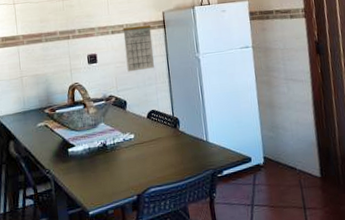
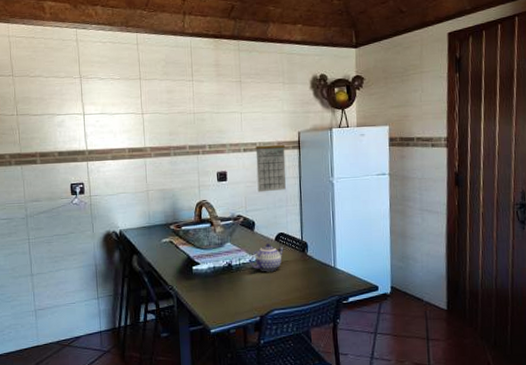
teapot: none [124,120,157,150] -> present [251,243,284,272]

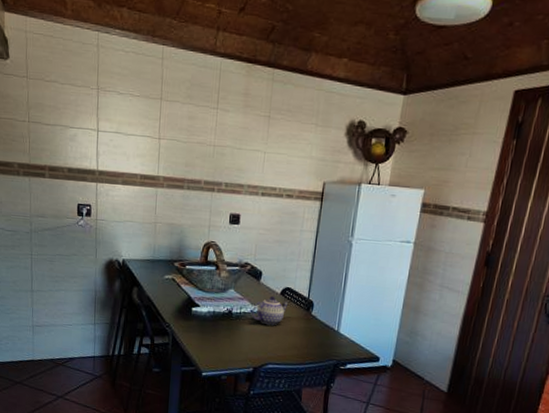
calendar: present [255,144,286,193] -> none [270,191,308,243]

